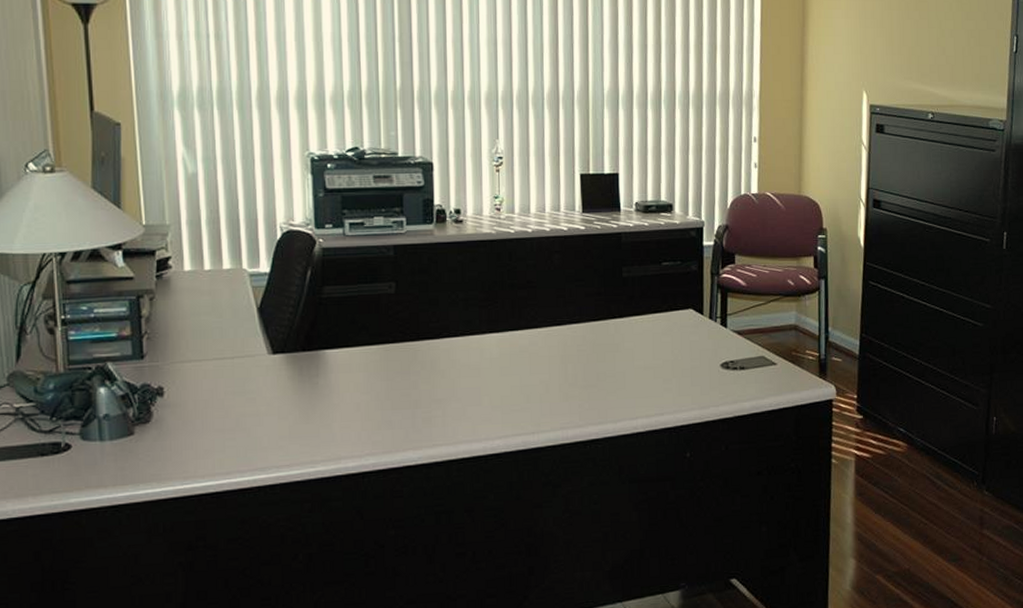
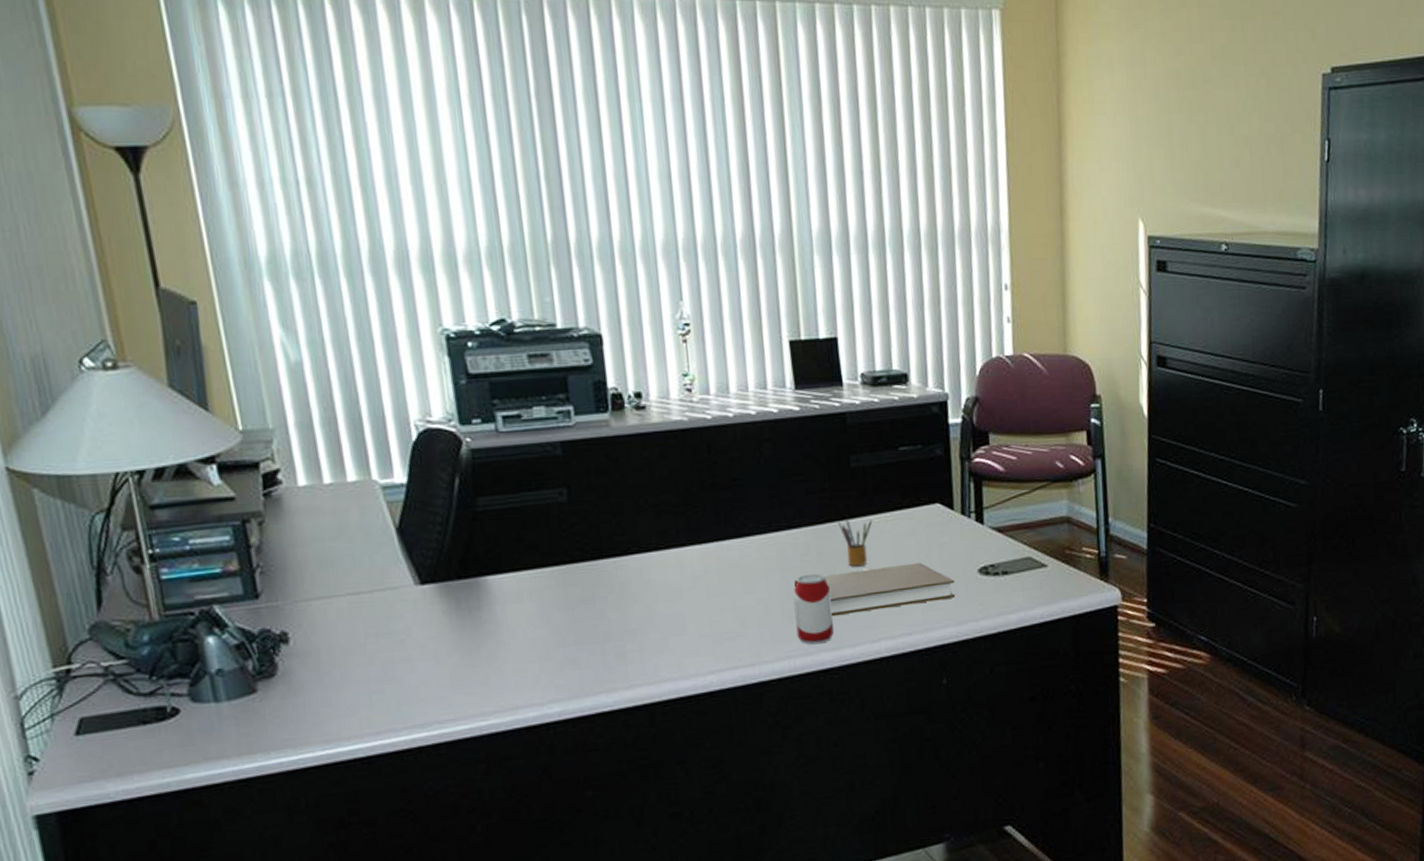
beverage can: none [570,361,601,419] -> present [794,573,834,645]
book: none [571,356,701,397] -> present [794,562,956,617]
pencil box: none [609,317,638,357] -> present [838,518,873,567]

